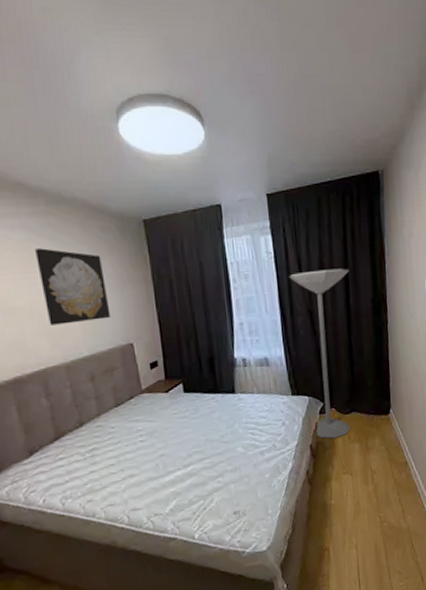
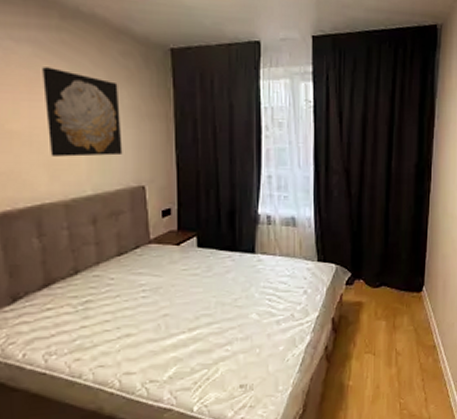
floor lamp: present [289,268,351,439] -> none [328,126,395,313]

